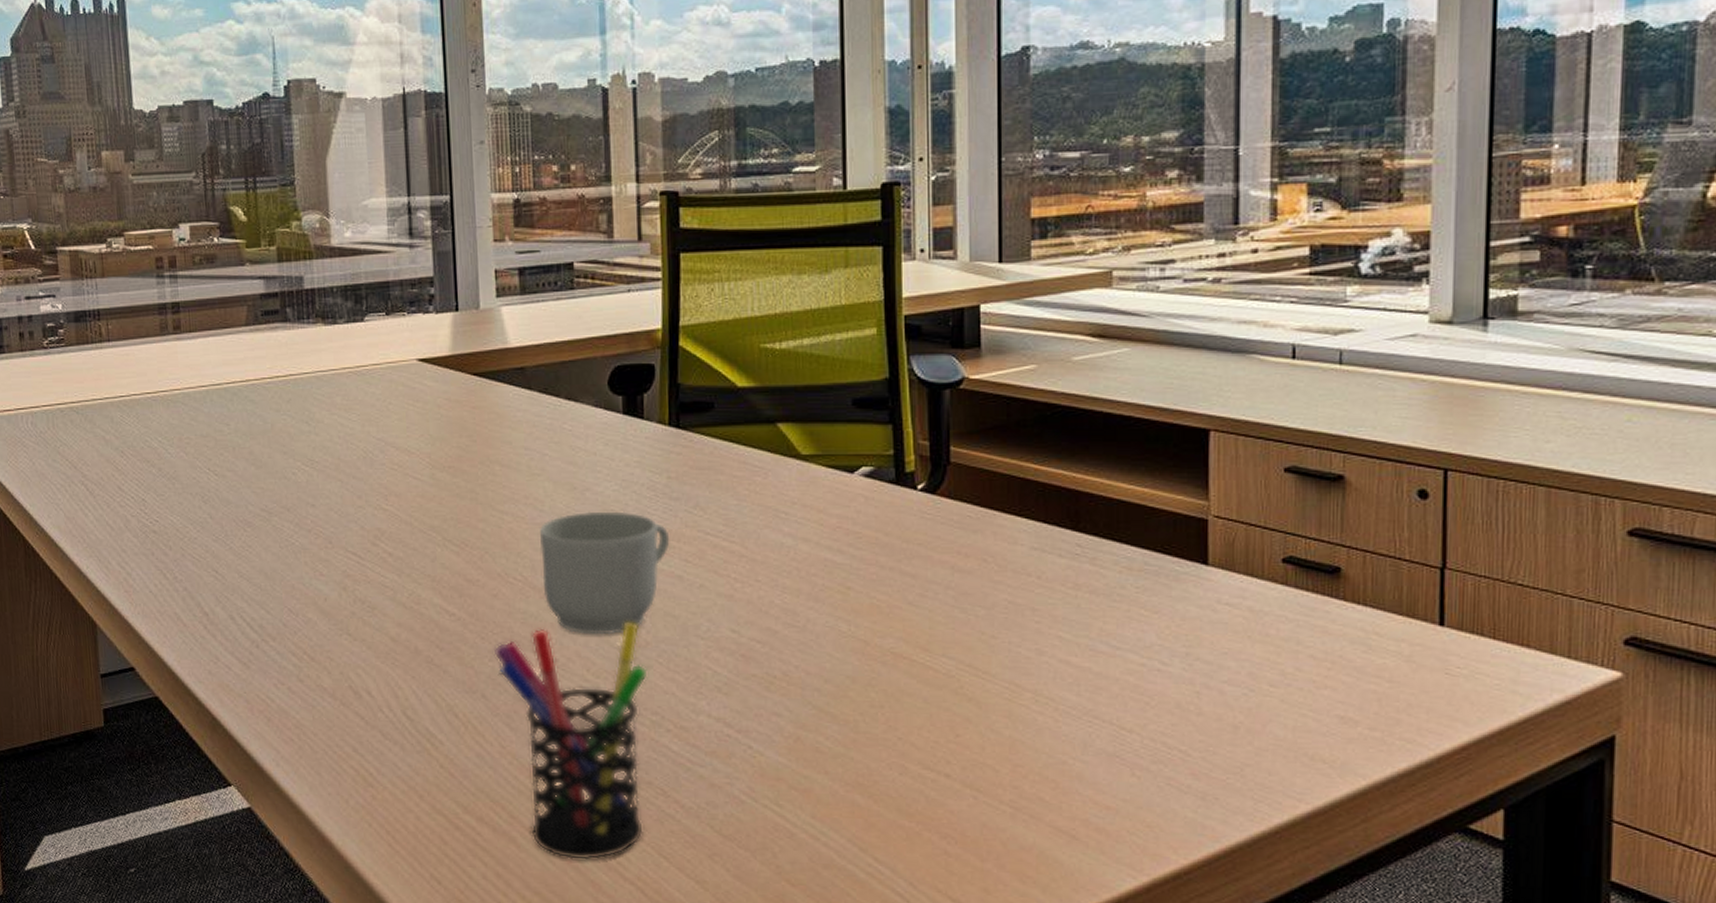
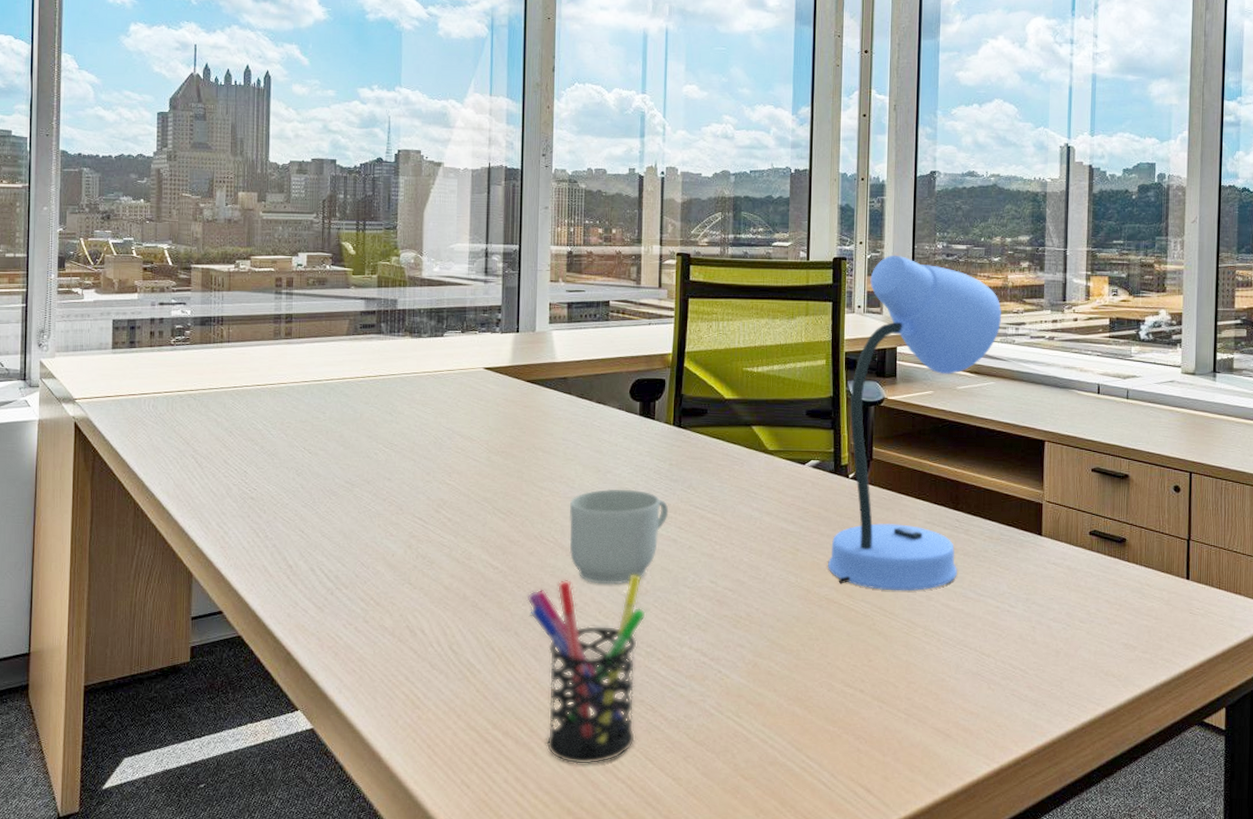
desk lamp: none [892,173,1137,643] -> present [828,255,1001,591]

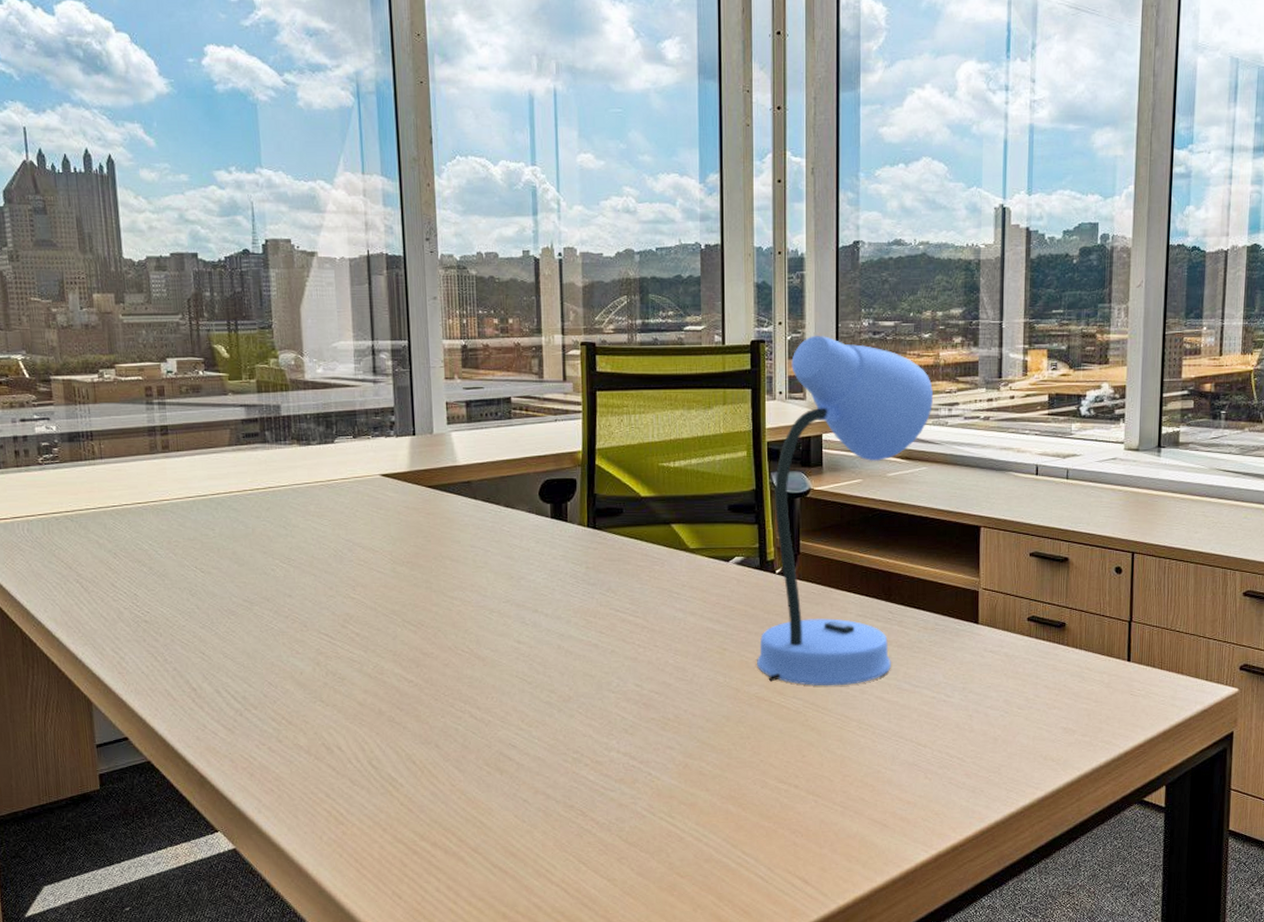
pen holder: present [527,575,646,765] -> none [445,682,570,871]
mug: present [570,488,669,585] -> none [483,595,588,693]

